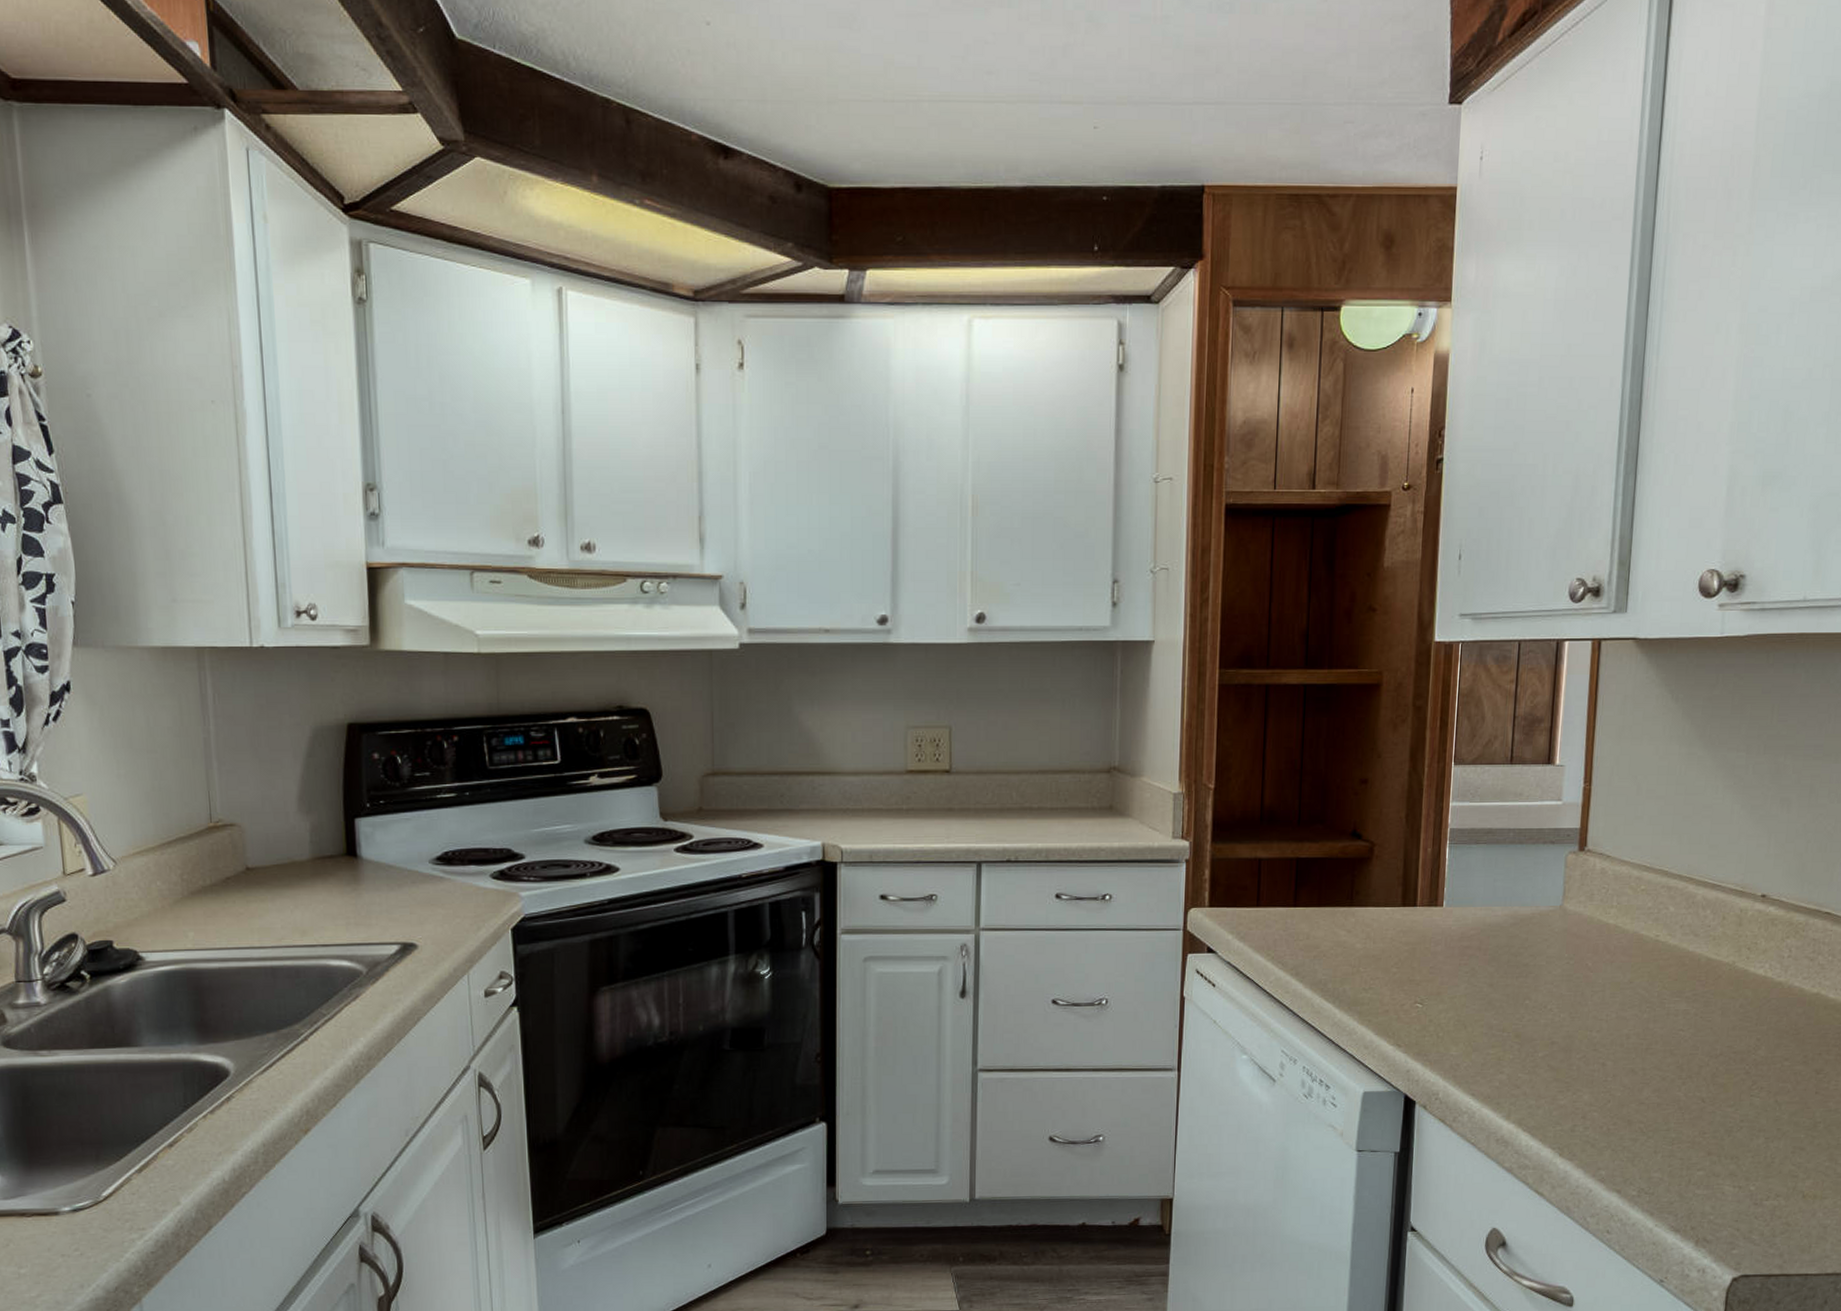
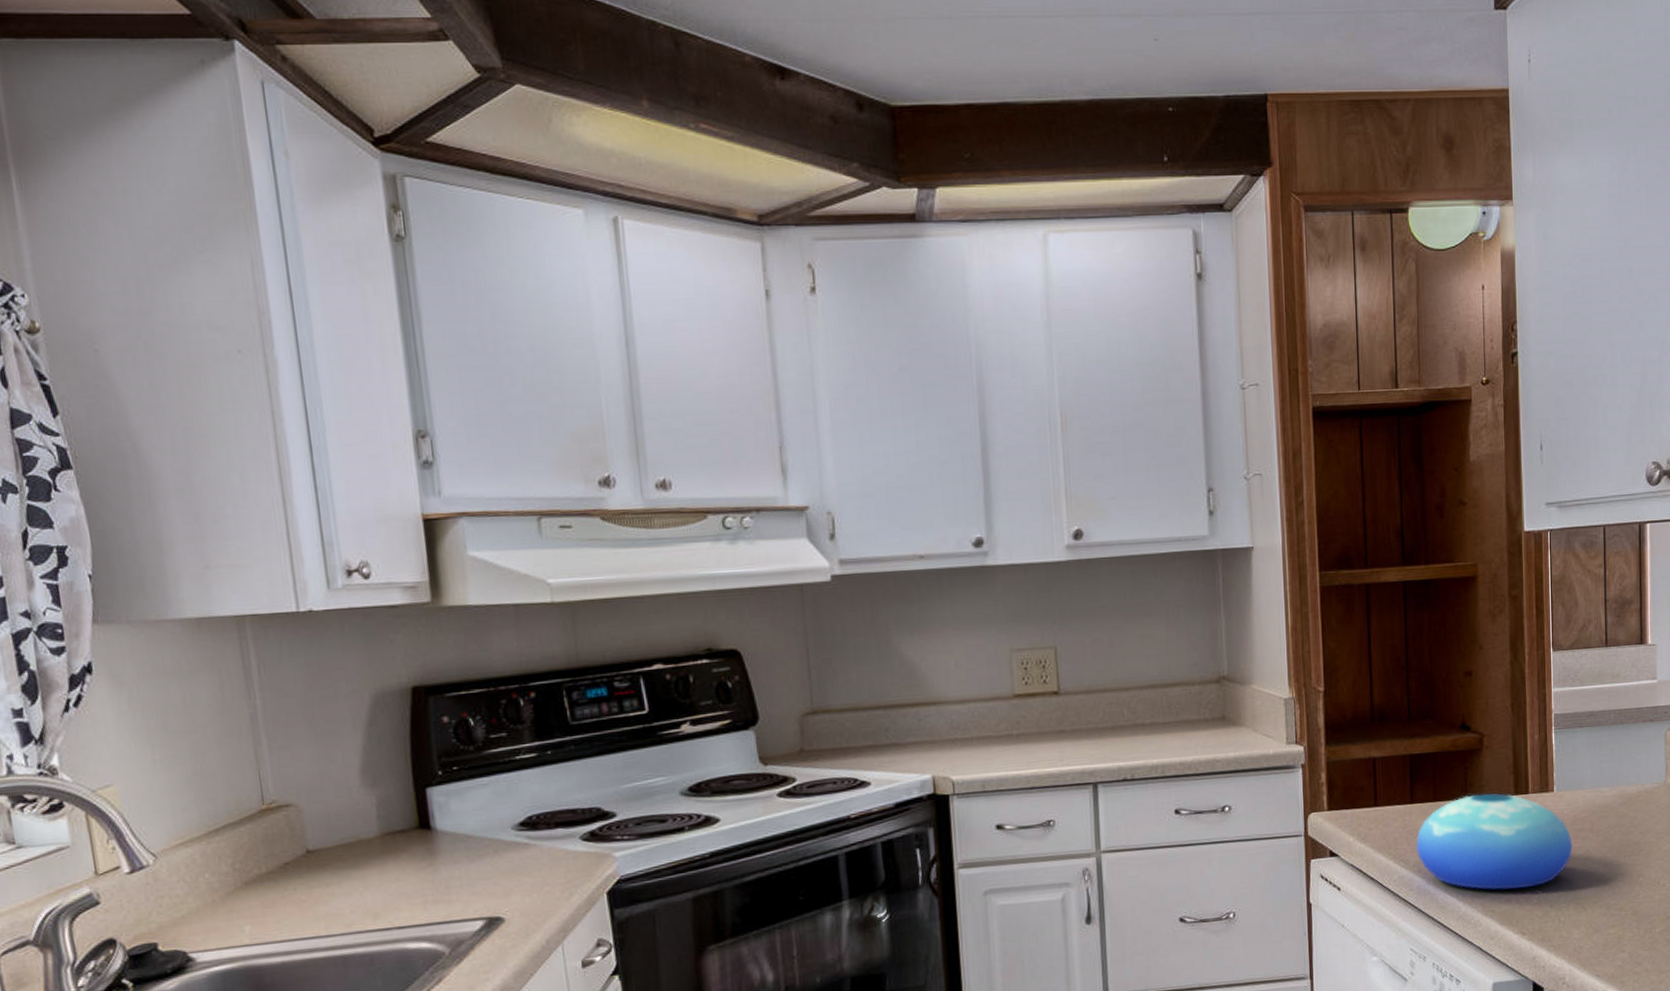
bowl: none [1295,903,1458,1000] -> present [1416,793,1573,890]

